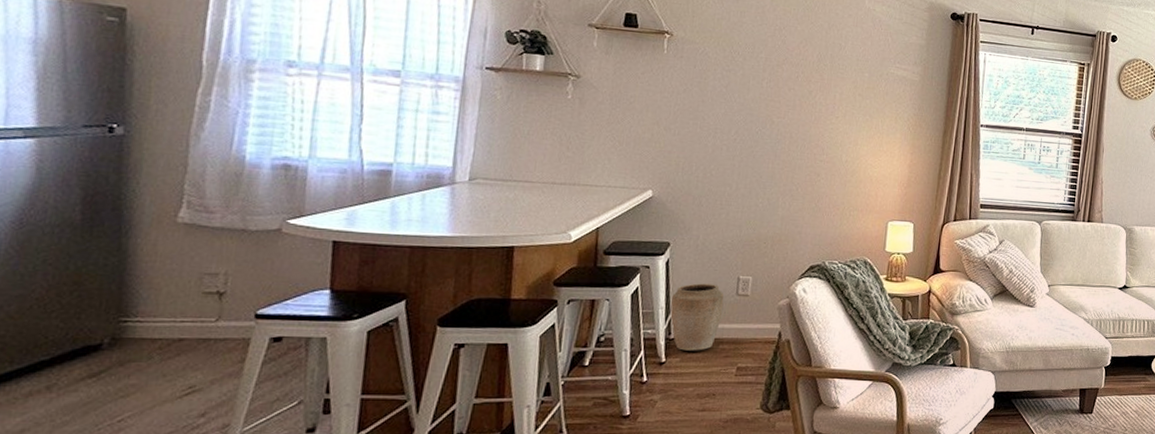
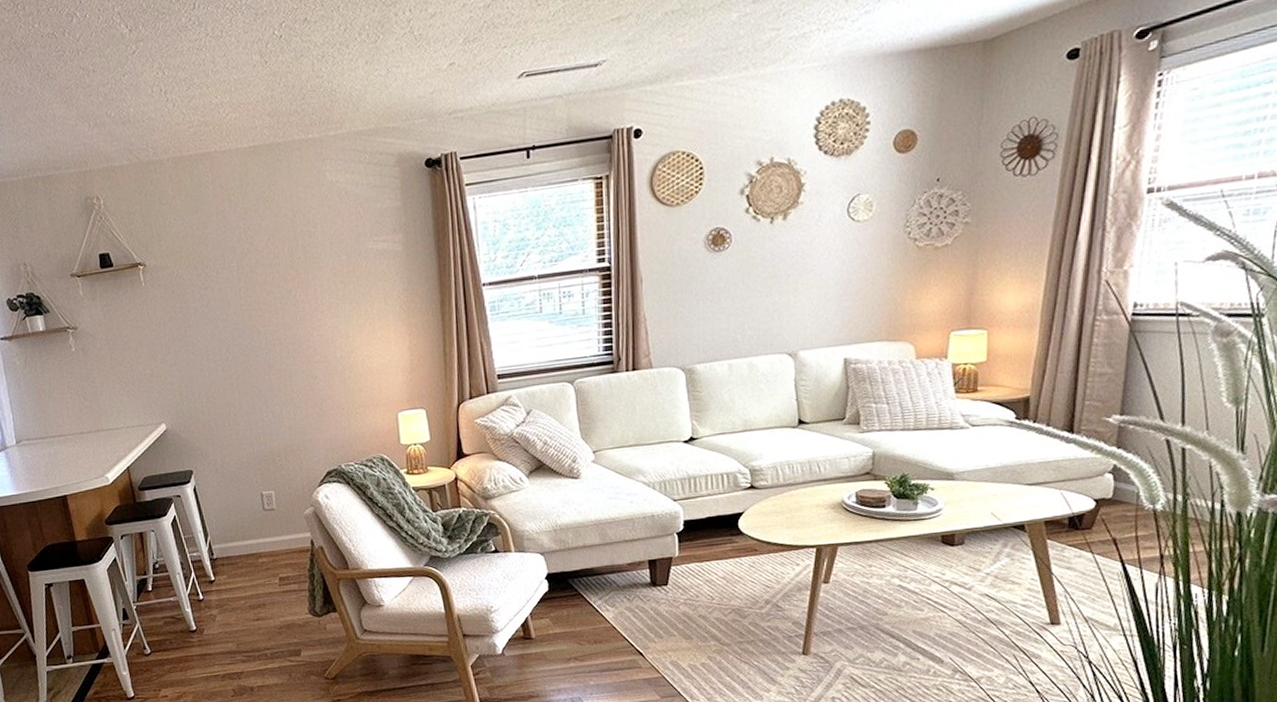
vase: present [670,283,725,351] -> none [206,503,255,568]

